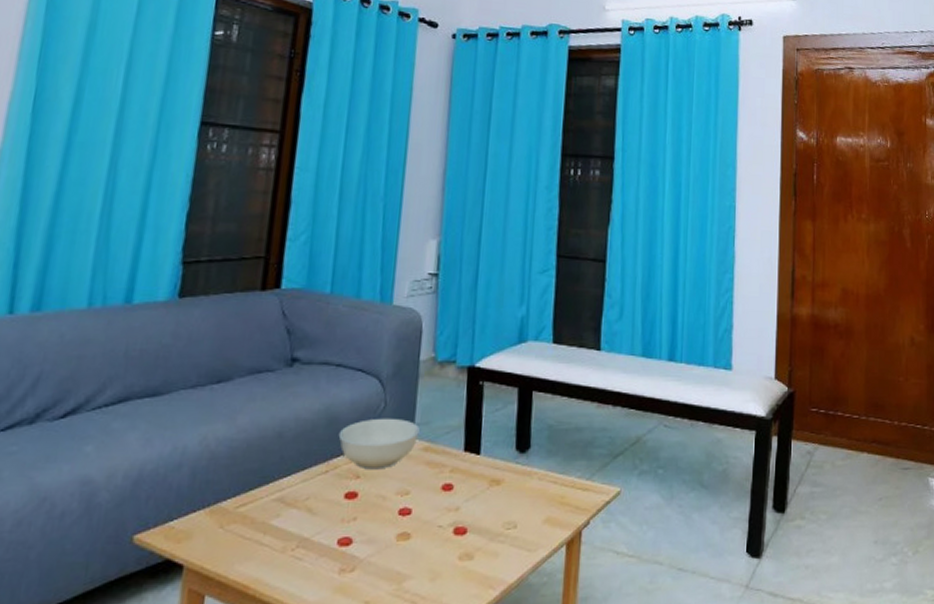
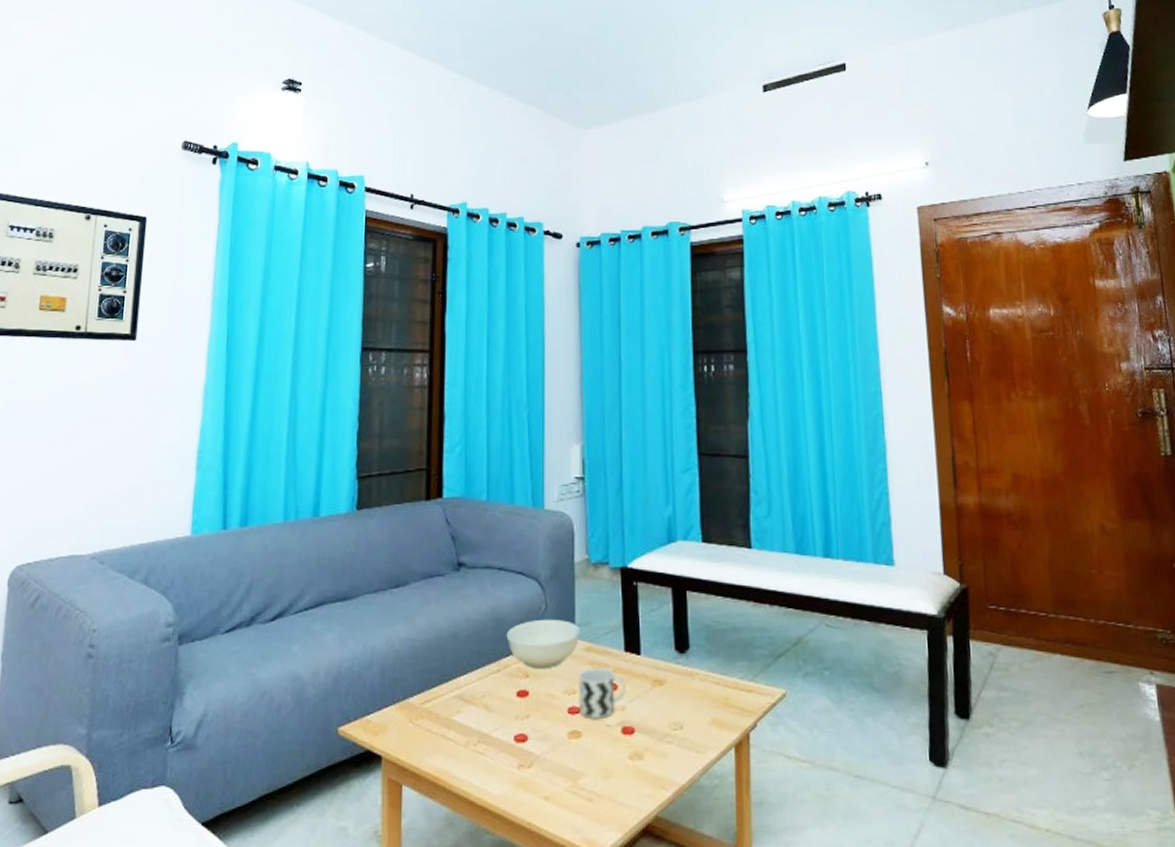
cup: none [410,467,462,520] -> present [579,667,626,718]

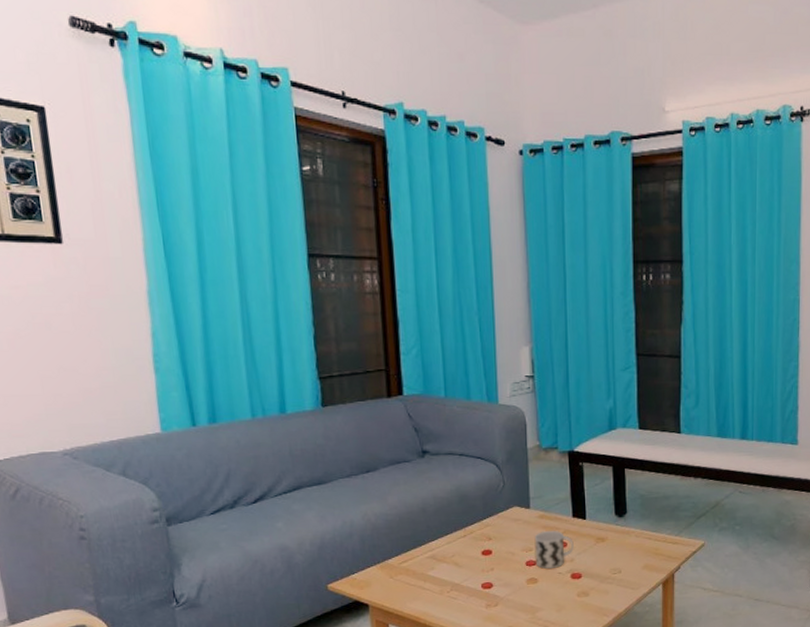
bowl: present [506,619,580,669] -> none [469,494,534,533]

